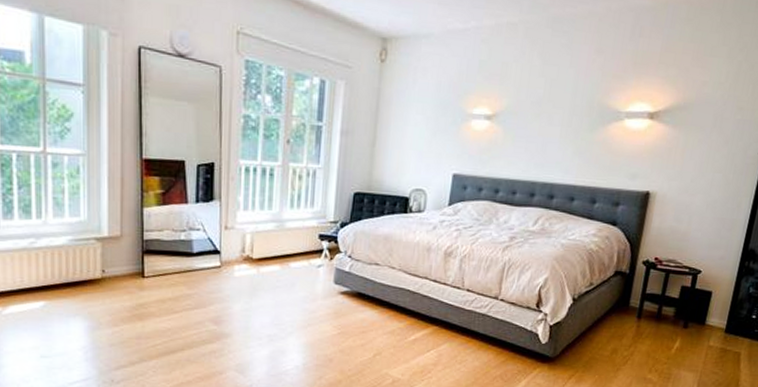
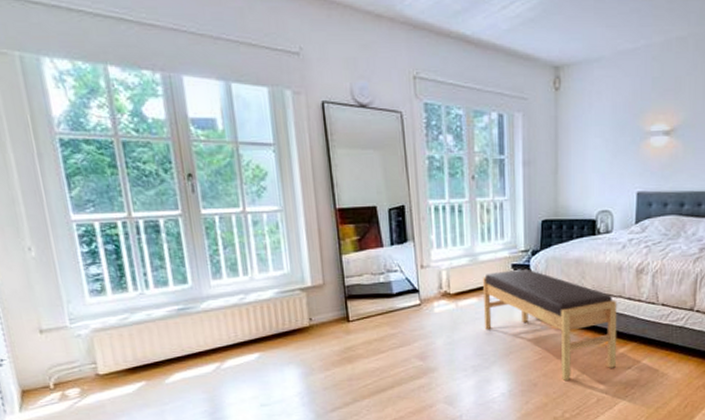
bench: none [284,240,423,360] -> present [482,268,617,382]

